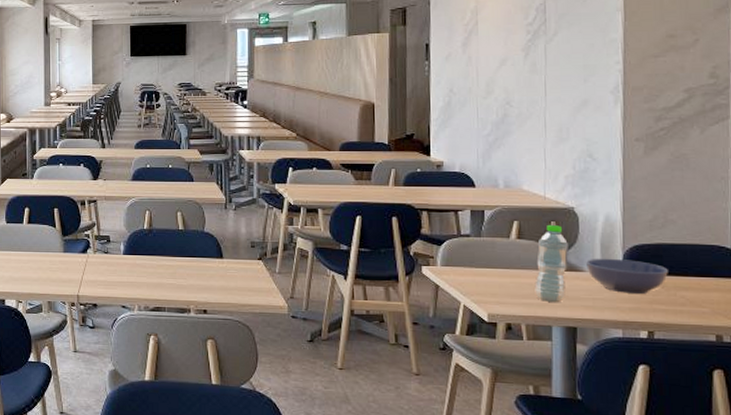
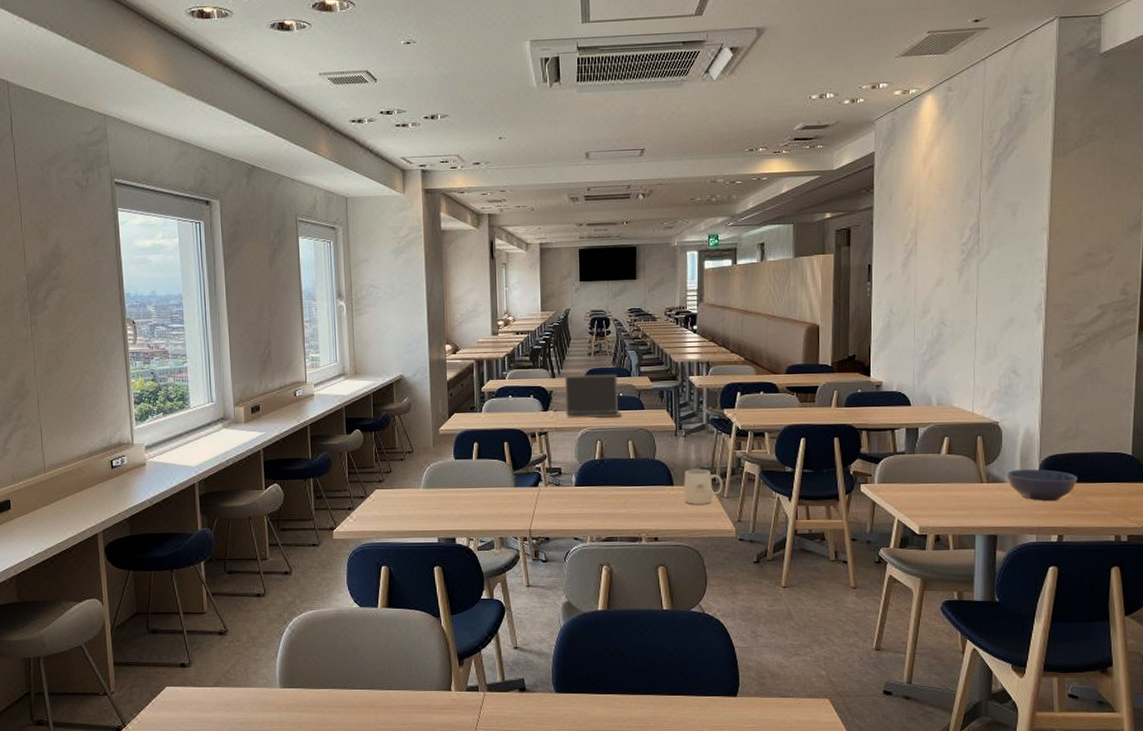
laptop: none [115,146,171,189] -> present [565,374,622,419]
mug: none [233,242,275,279] -> present [683,469,723,505]
water bottle: present [534,224,568,303] -> none [961,439,992,513]

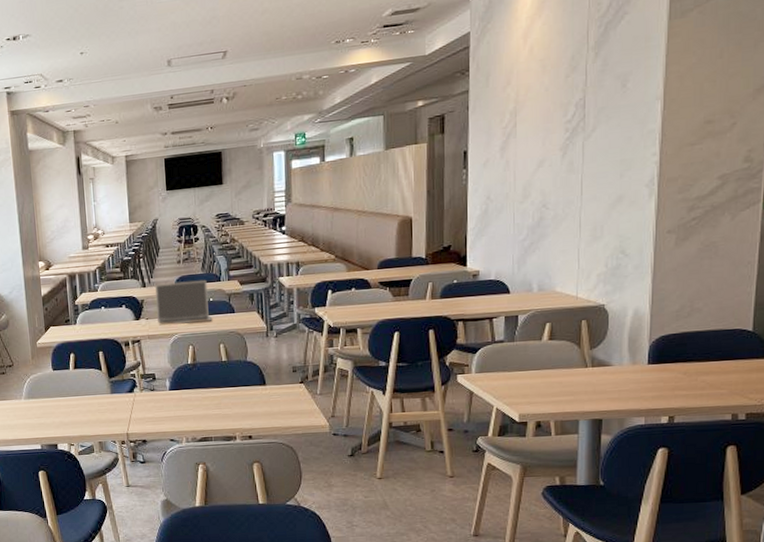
mug: present [683,469,723,505] -> none [275,367,316,403]
bowl: present [1006,468,1077,501] -> none [613,350,691,383]

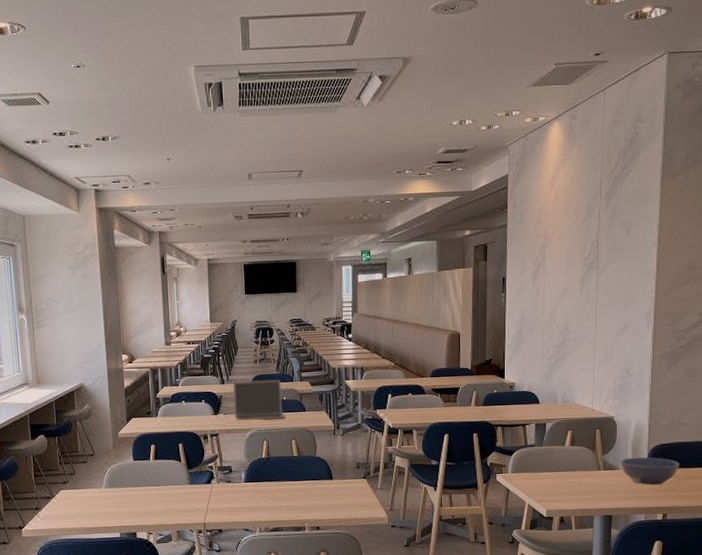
bowl: none [613,350,691,383] -> present [620,457,679,485]

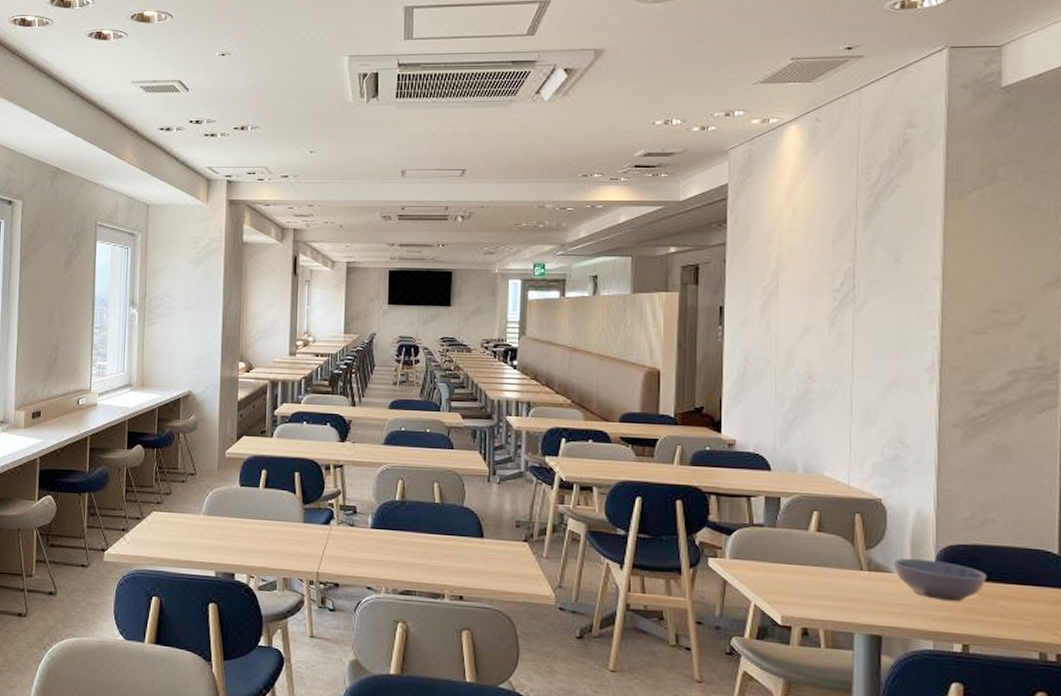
laptop: present [233,379,286,421] -> none [365,404,428,456]

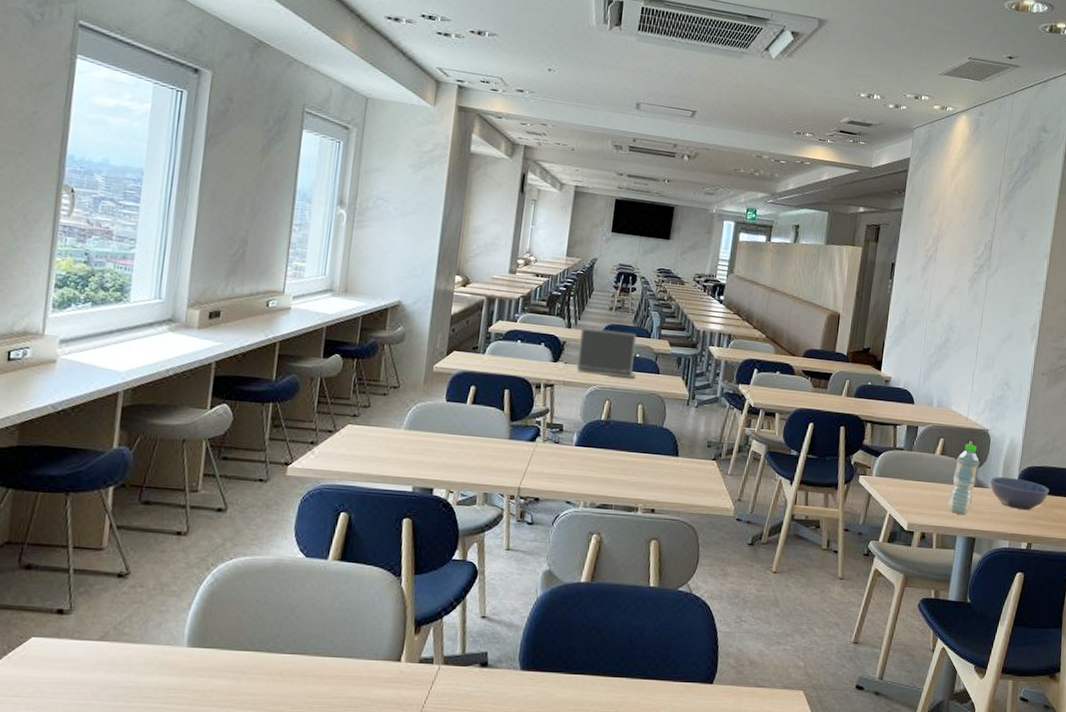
laptop: none [365,404,428,456] -> present [577,327,636,379]
water bottle: none [835,516,874,607] -> present [947,443,980,516]

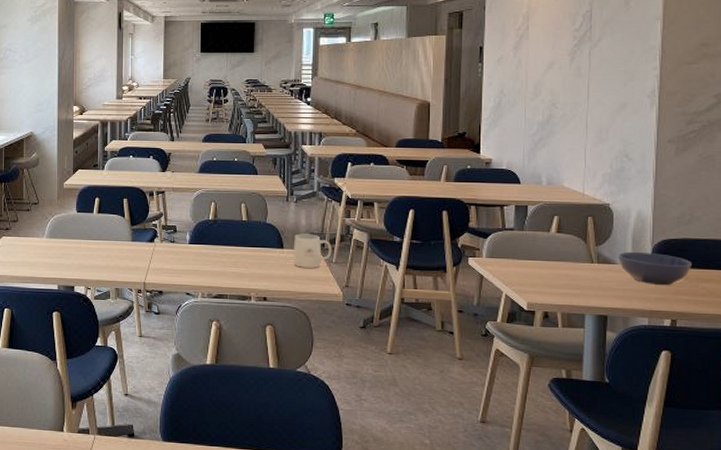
laptop: present [577,327,636,379] -> none [183,139,236,182]
mug: none [687,441,729,480] -> present [293,233,332,268]
water bottle: present [947,443,980,516] -> none [571,219,603,293]

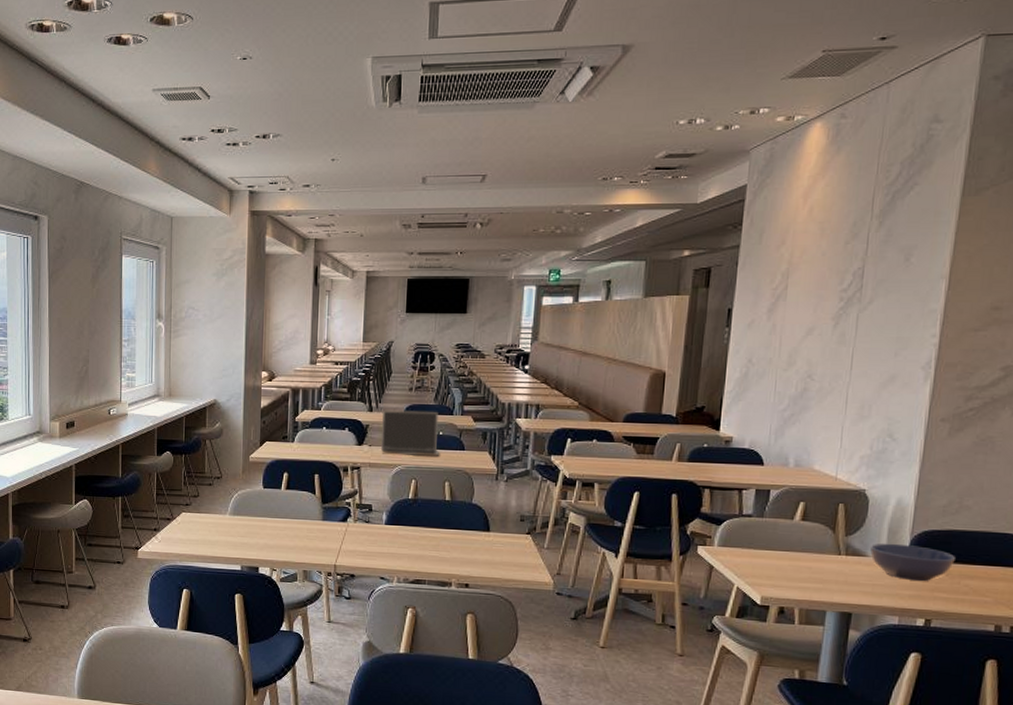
laptop: none [183,139,236,182] -> present [381,410,440,457]
mug: present [293,233,332,268] -> none [500,516,544,554]

